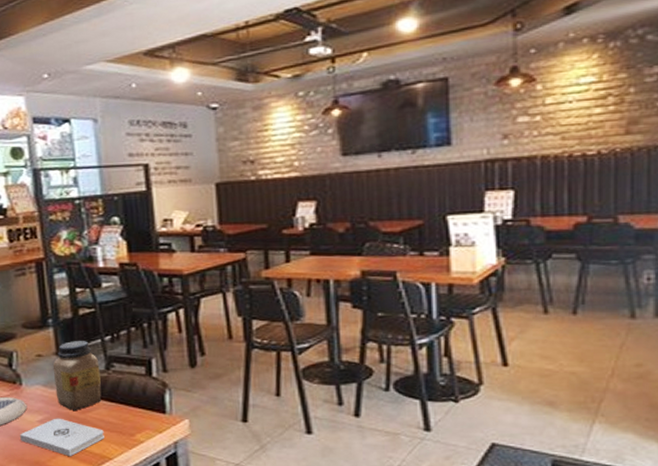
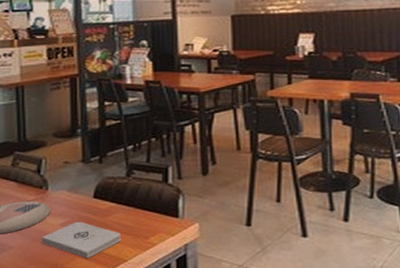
jar: present [52,341,102,411] -> none [78,150,121,215]

